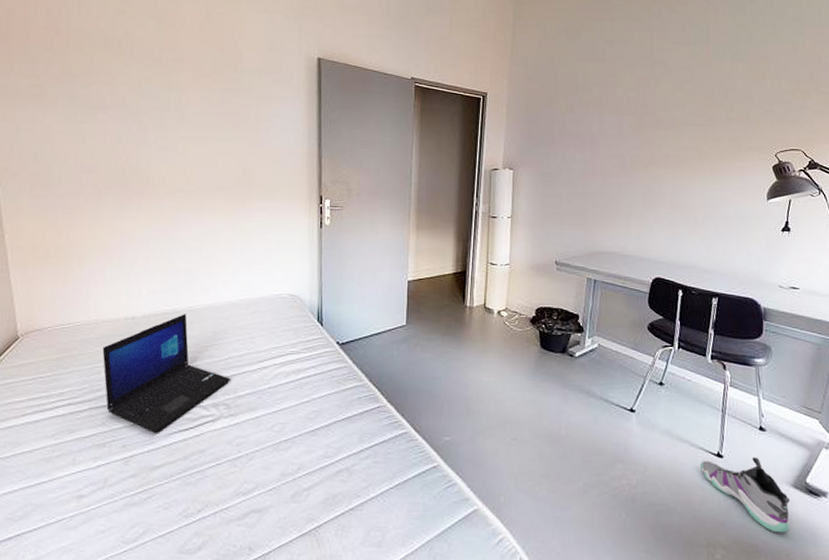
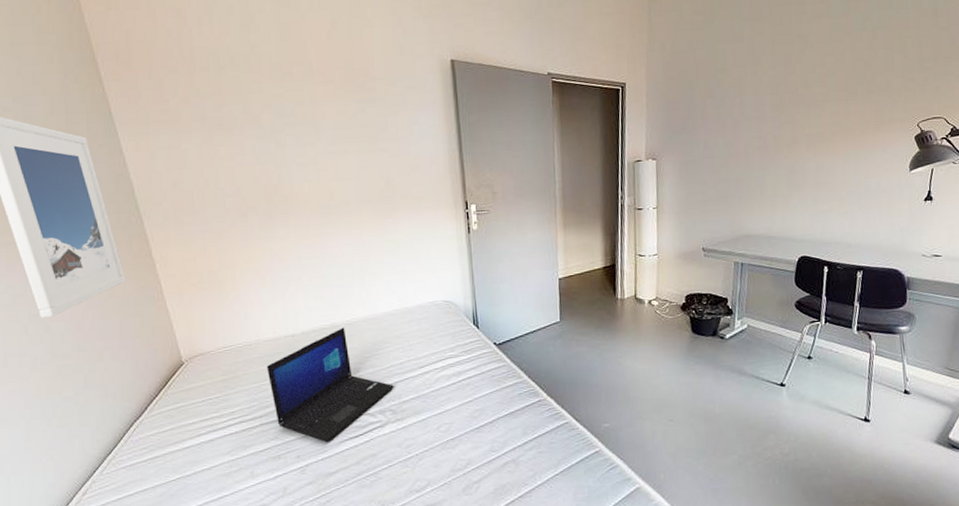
sneaker: present [700,457,790,533] -> none [849,418,934,486]

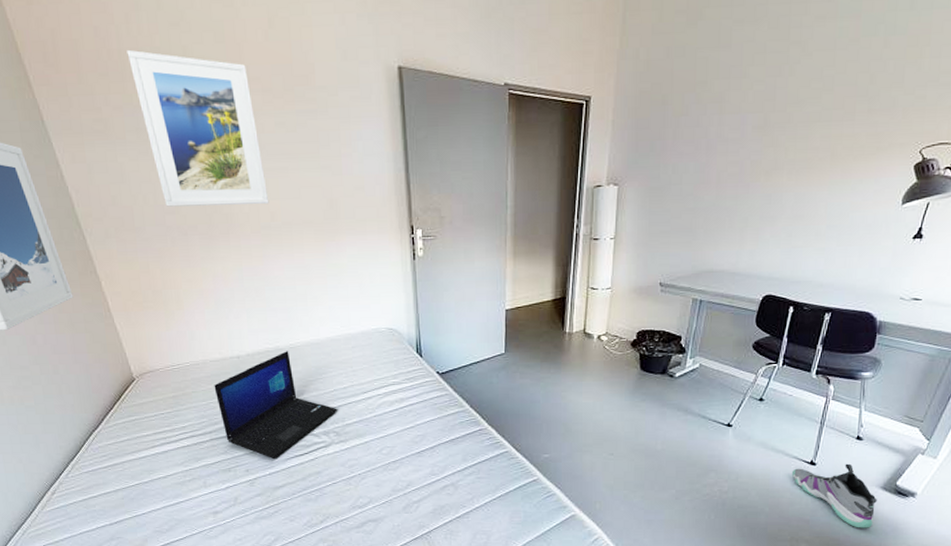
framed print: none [197,48,329,190] -> present [127,49,269,207]
sneaker: none [849,418,934,486] -> present [792,463,877,528]

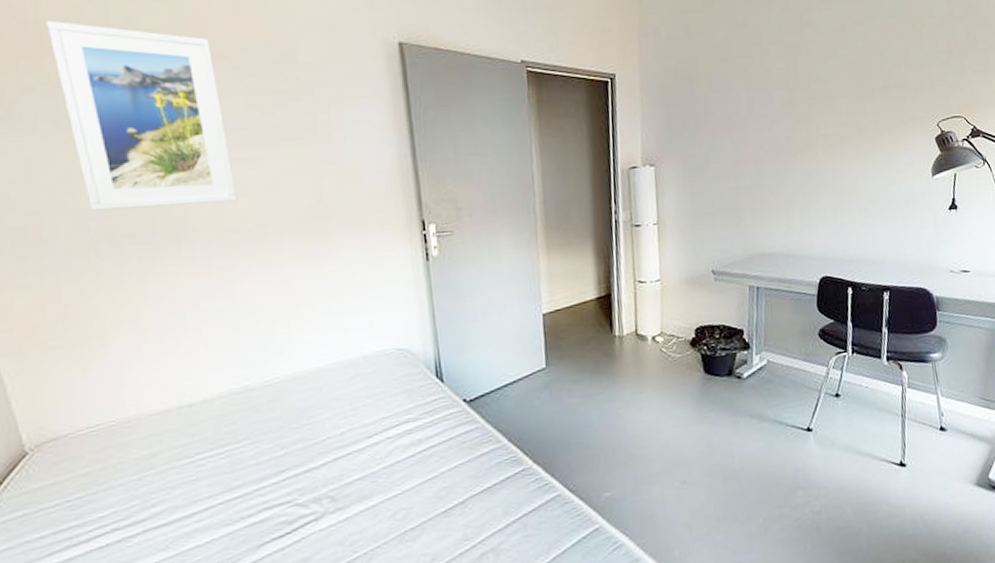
laptop: present [214,351,337,459] -> none [152,390,332,548]
sneaker: present [792,463,877,528] -> none [884,459,976,537]

